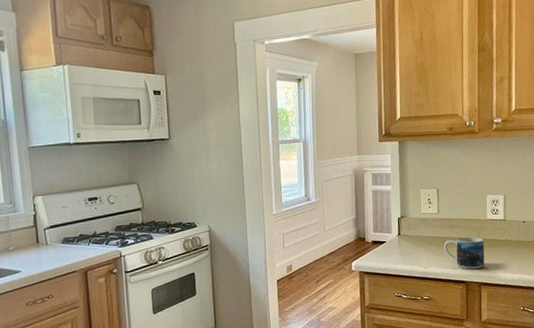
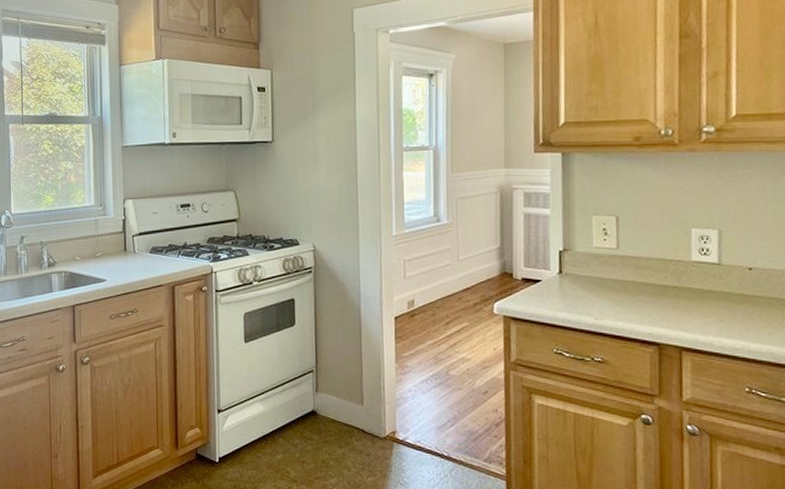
mug: present [443,236,485,269] -> none [625,283,688,327]

